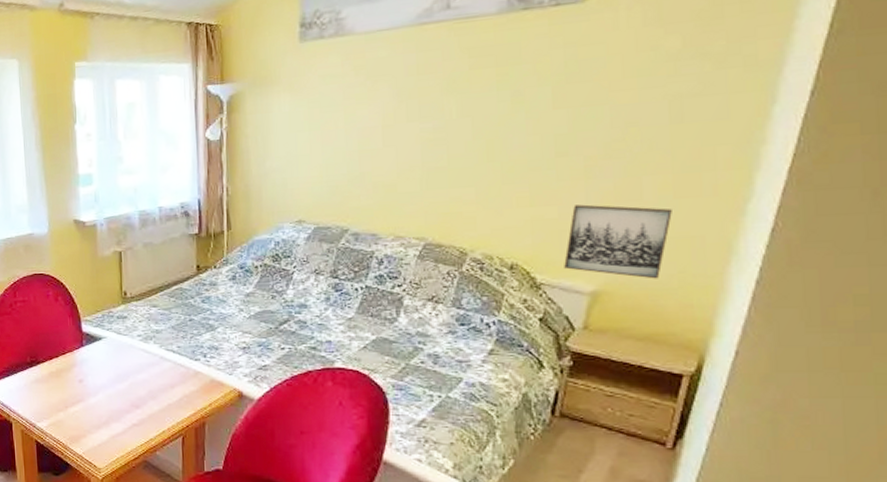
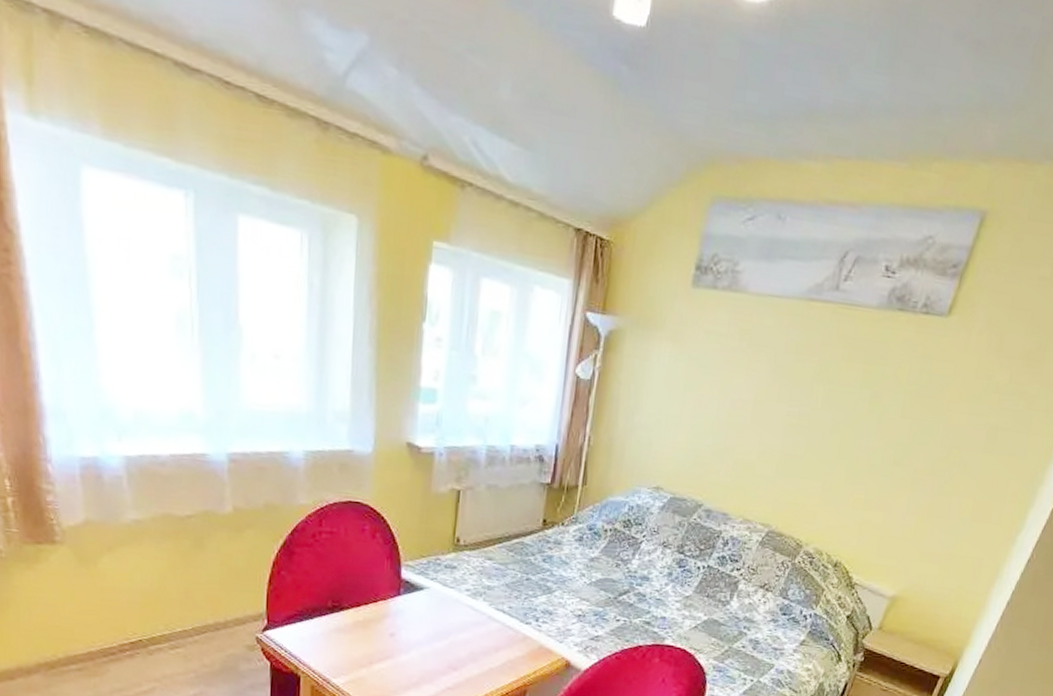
wall art: present [564,204,672,279] -> none [876,514,966,592]

